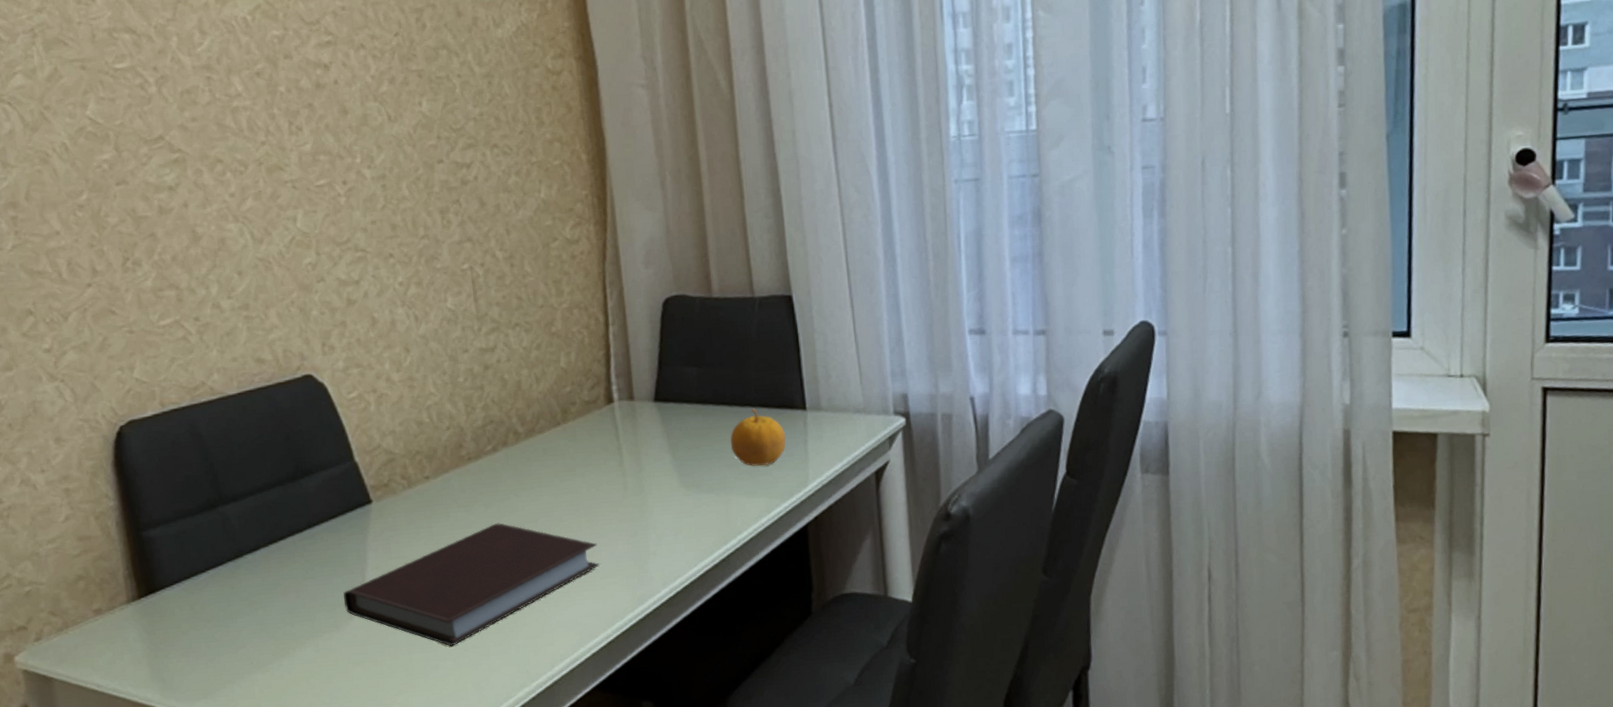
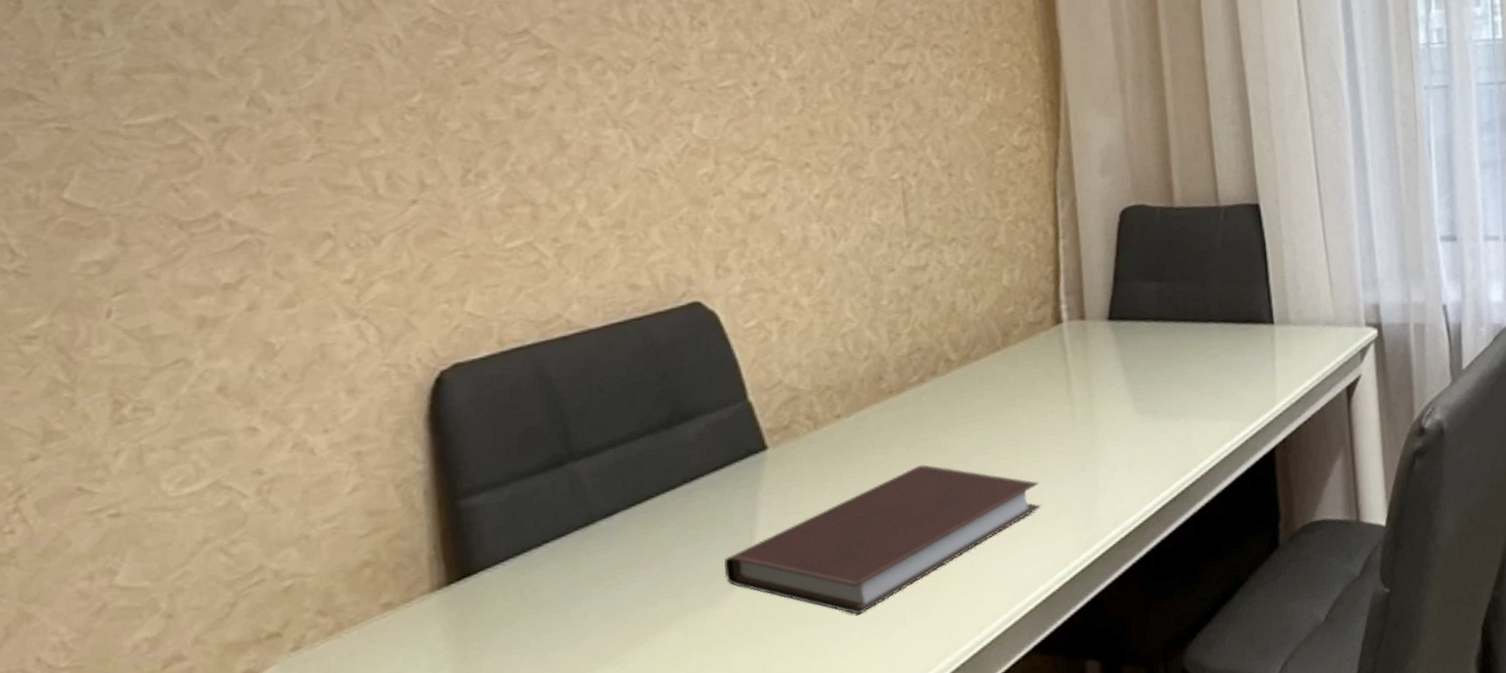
fruit: present [730,408,786,467] -> none [1192,324,1252,387]

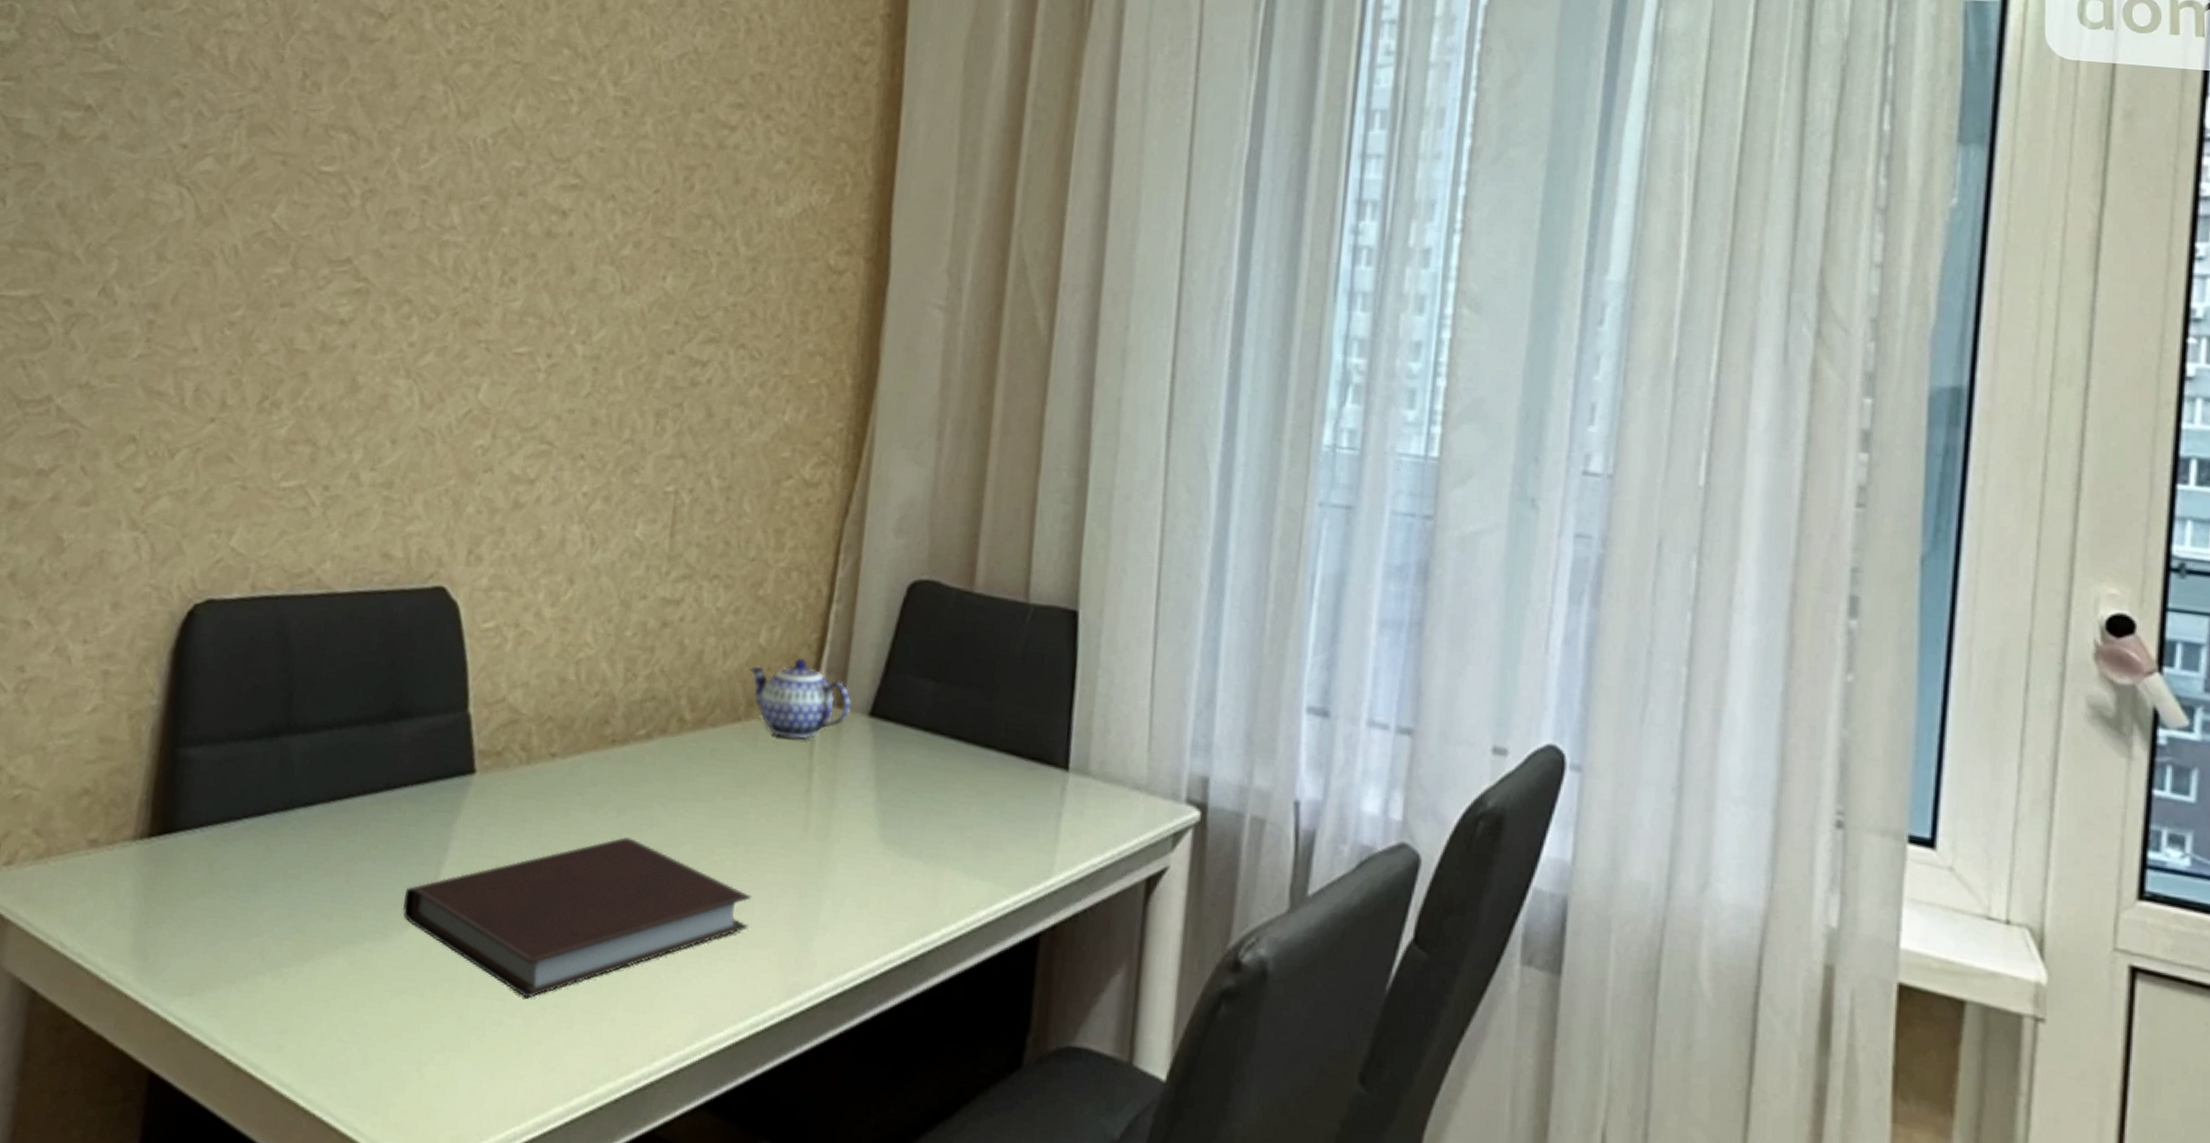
teapot: none [999,288,1092,354] -> present [749,657,852,739]

